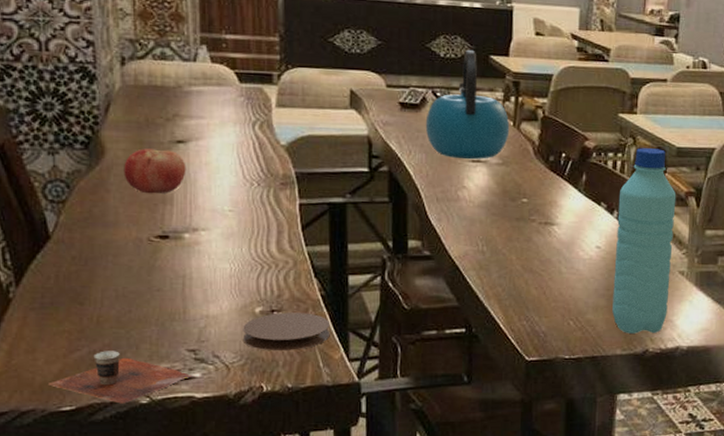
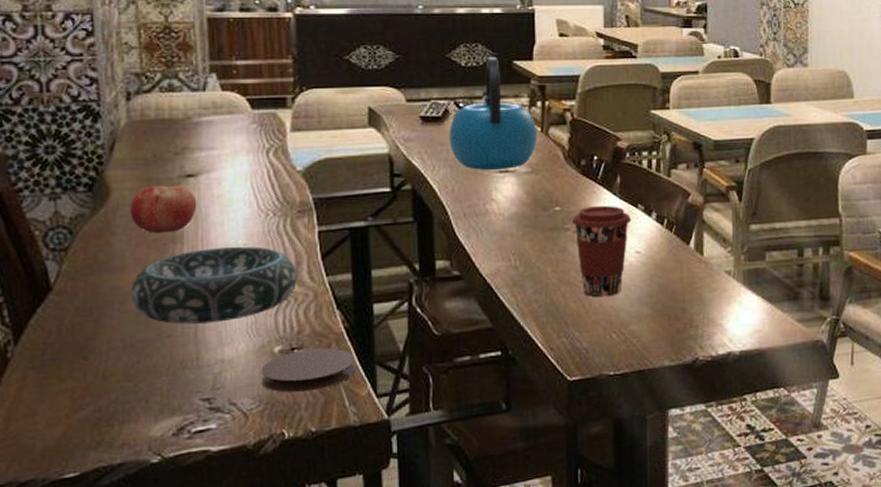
cup: present [47,351,193,404] -> none [49,406,208,465]
decorative bowl: none [123,211,279,281] -> present [130,246,298,324]
coffee cup: none [537,200,594,287] -> present [571,205,632,298]
water bottle: present [612,148,677,334] -> none [656,143,717,342]

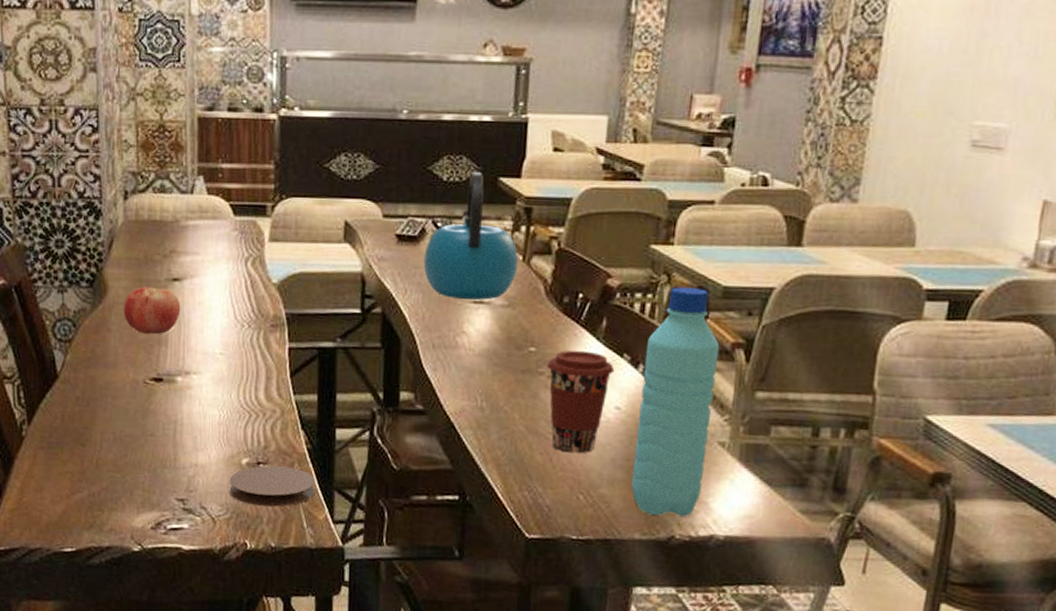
decorative bowl: present [130,246,298,324] -> none [121,354,267,428]
water bottle: none [656,143,717,342] -> present [631,287,720,516]

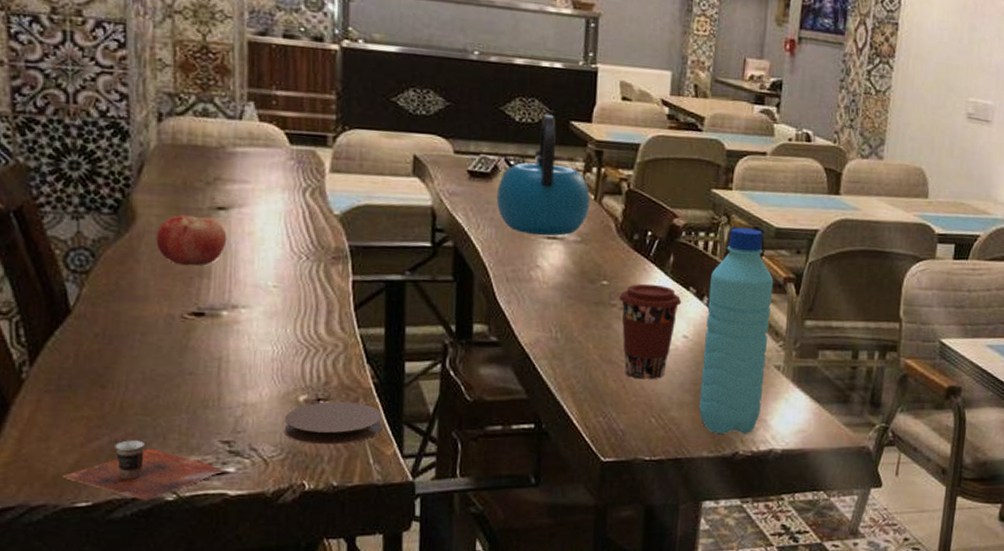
cup: none [52,494,181,550] -> present [61,440,226,501]

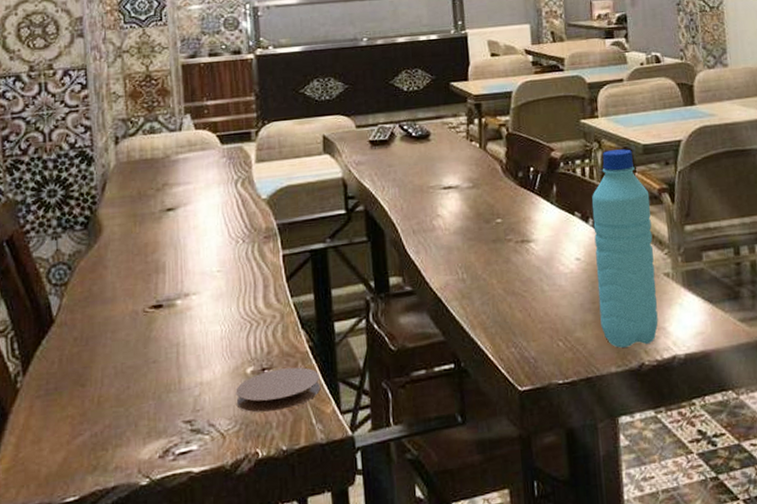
cup: present [61,440,226,501] -> none [52,431,190,488]
fruit: present [156,215,227,266] -> none [119,219,177,265]
kettle: present [496,113,591,236] -> none [395,79,477,188]
coffee cup: present [618,283,682,380] -> none [513,214,570,306]

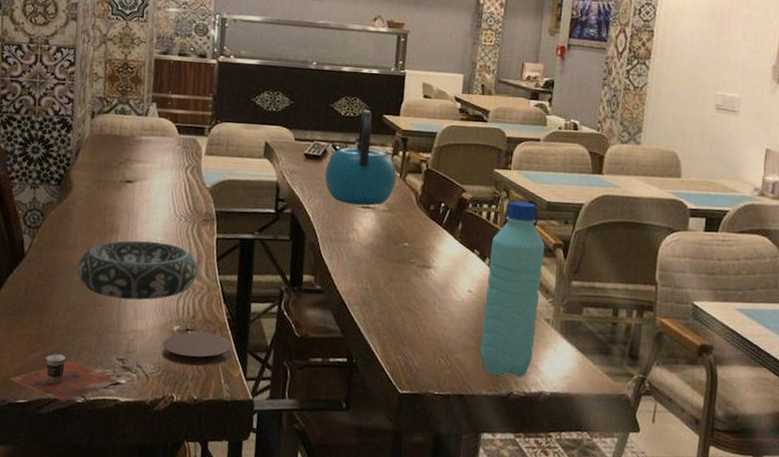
cup: none [52,431,190,488] -> present [9,354,120,401]
decorative bowl: none [121,272,266,350] -> present [77,240,198,300]
kettle: none [395,79,477,188] -> present [324,109,397,206]

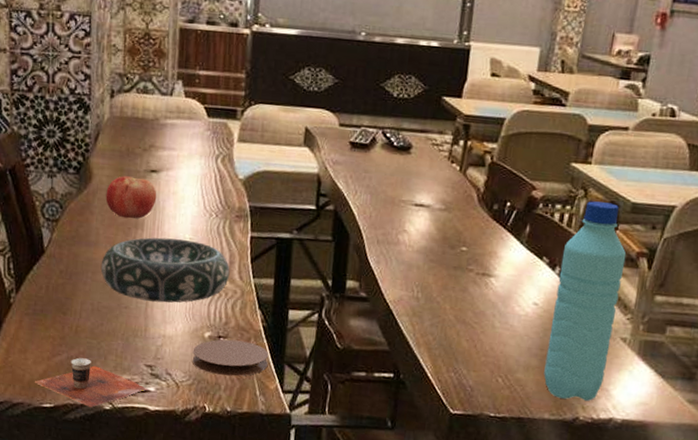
fruit: none [84,186,132,224] -> present [105,176,157,219]
kettle: present [324,109,397,206] -> none [372,89,456,204]

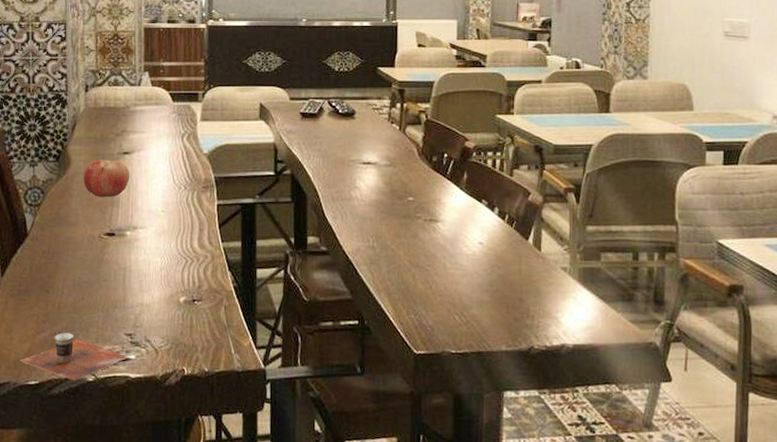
decorative bowl: present [100,237,230,303] -> none [80,212,200,273]
coaster: present [192,339,269,376] -> none [169,302,241,337]
water bottle: present [544,201,627,401] -> none [496,146,556,330]

